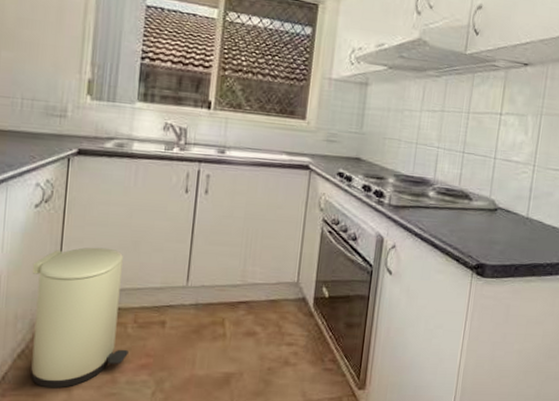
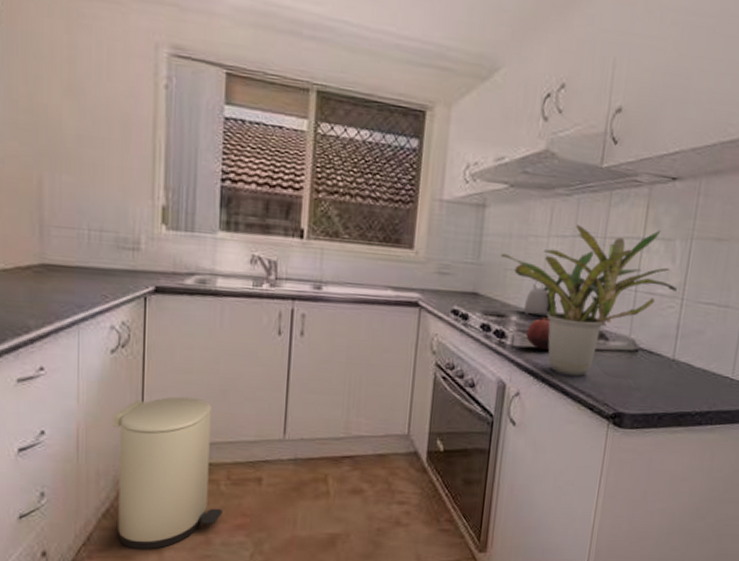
potted plant: none [381,101,530,232] -> present [501,224,678,377]
kettle: none [399,149,431,179] -> present [523,281,561,316]
fruit: none [401,179,423,209] -> present [526,316,551,351]

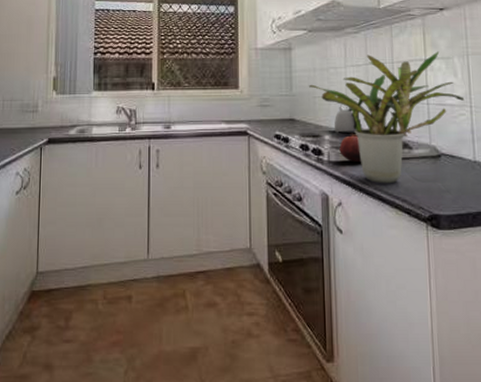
pedal bin: present [112,396,223,550] -> none [15,227,101,369]

